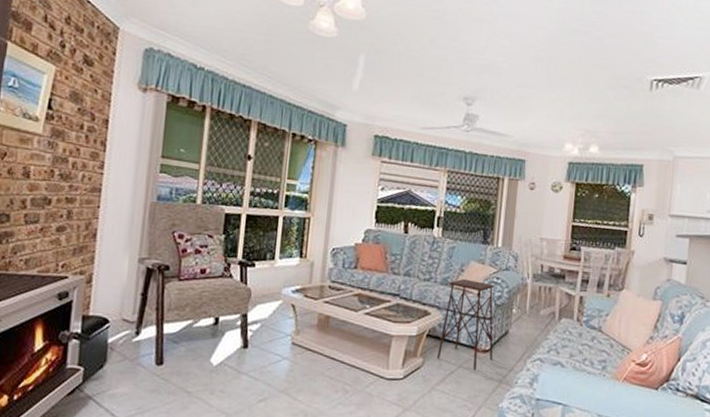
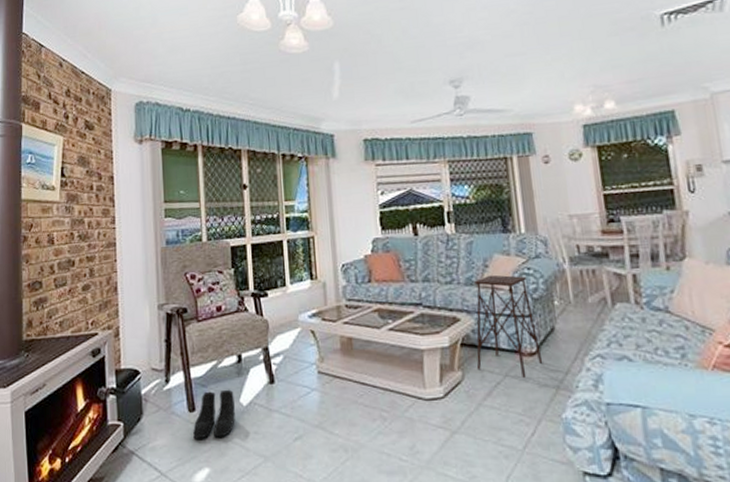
boots: none [157,347,205,392] -> present [193,389,236,439]

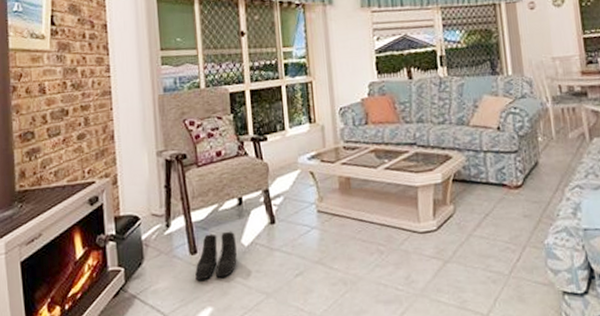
side table: present [473,275,543,378] -> none [464,114,528,209]

